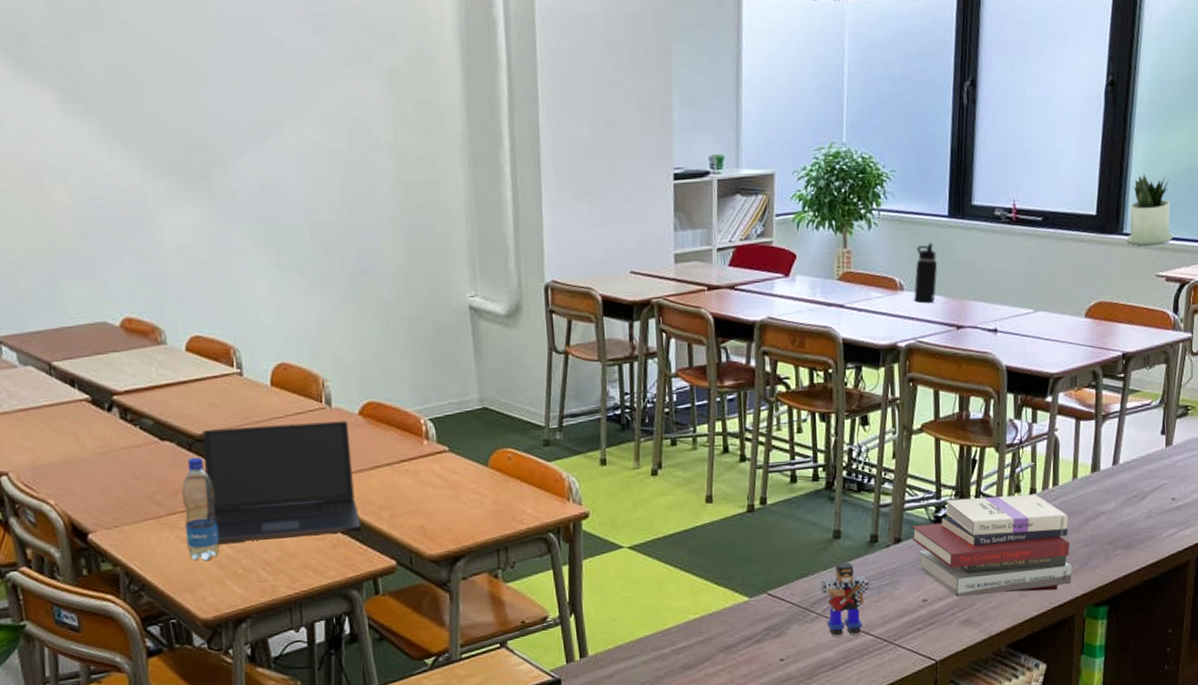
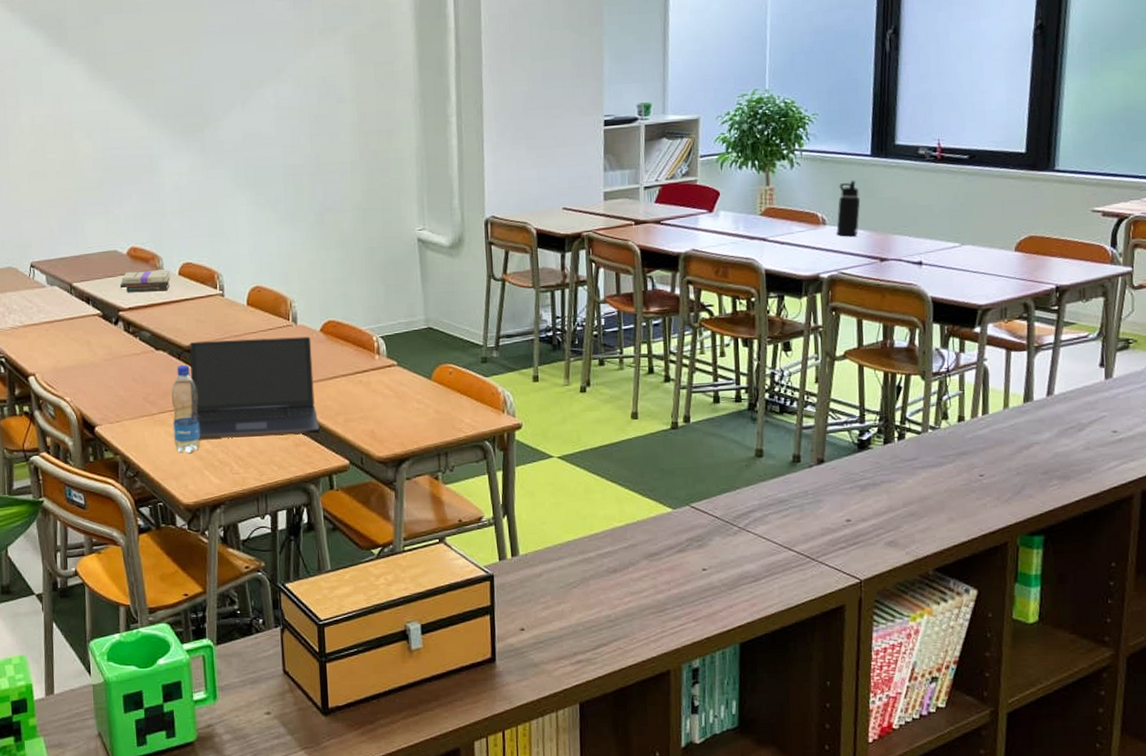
books: none [113,346,176,373] -> present [120,271,171,293]
action figure: present [820,562,870,639] -> none [742,480,792,553]
books: present [911,494,1073,598] -> none [834,421,1005,519]
planter: present [1126,173,1174,246] -> none [1058,112,1111,182]

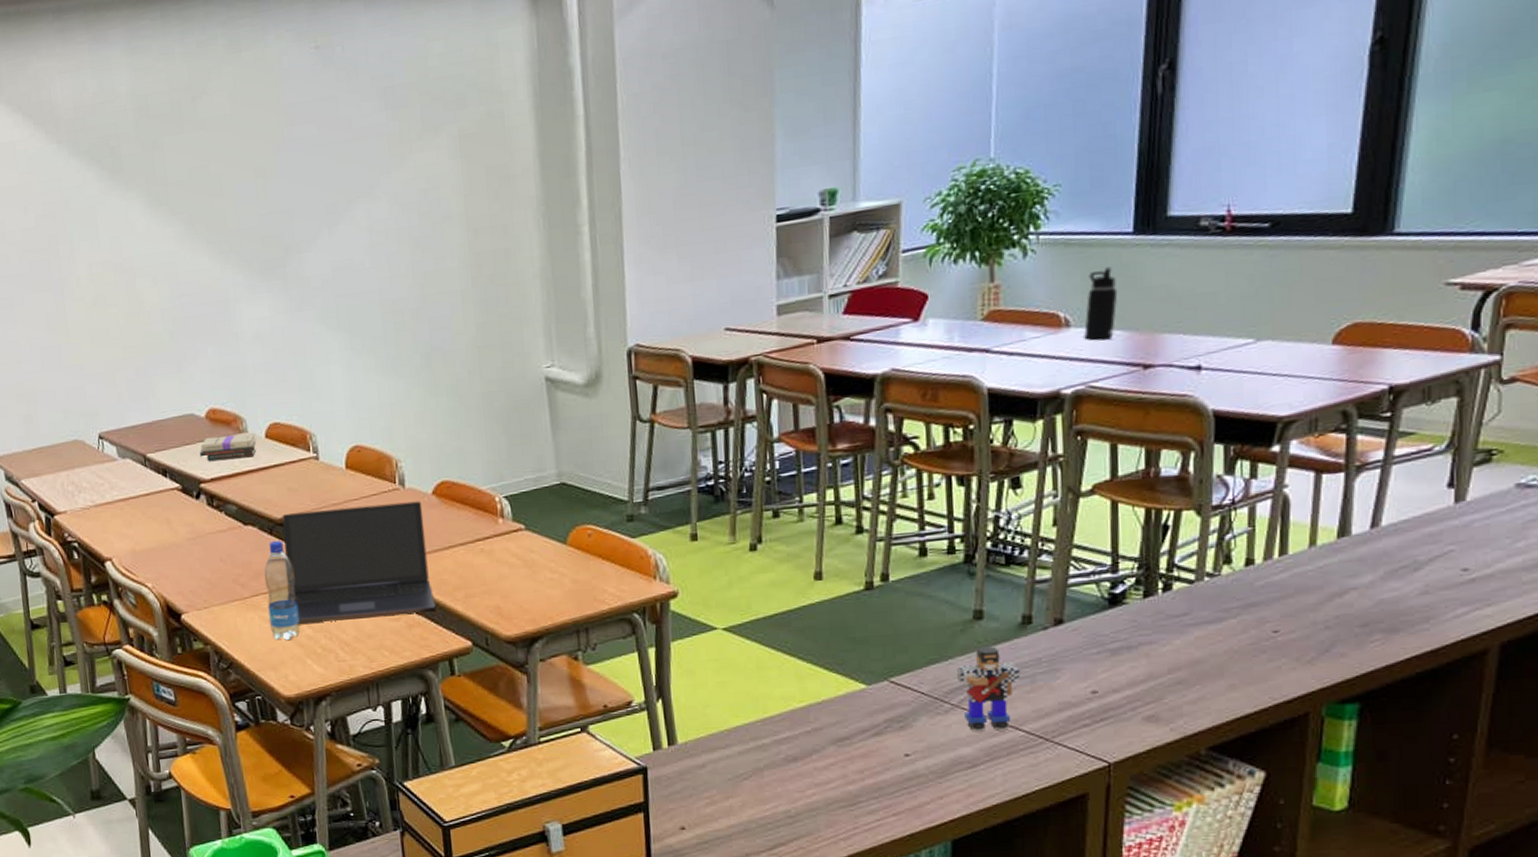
action figure: none [742,480,792,553] -> present [956,646,1021,734]

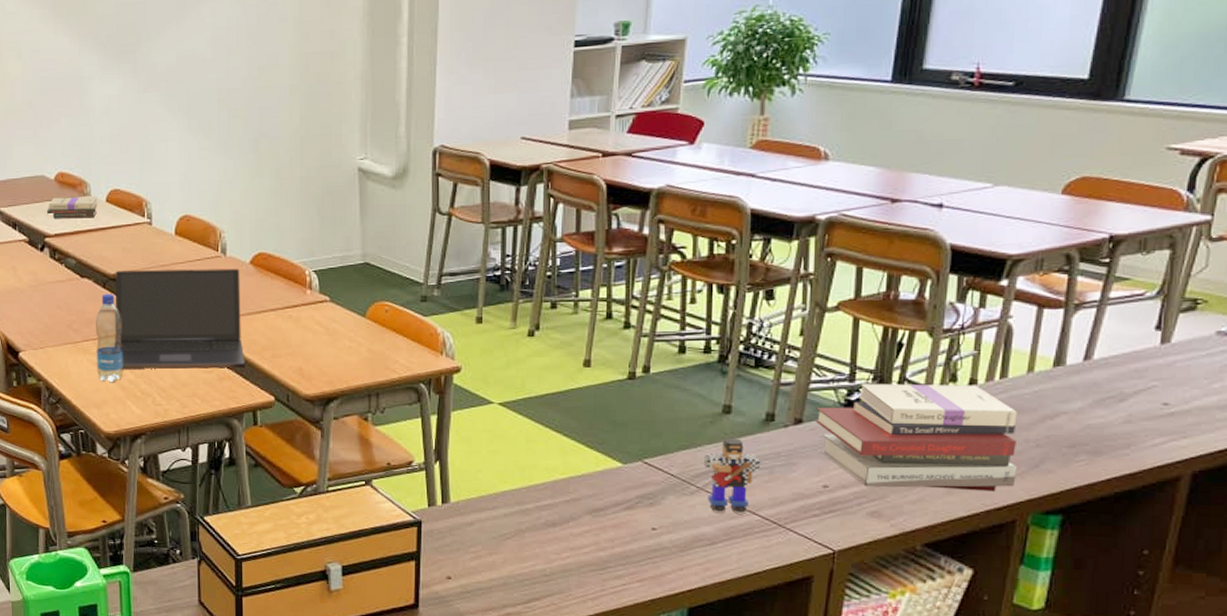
books: none [1076,565,1307,689] -> present [814,383,1018,492]
water bottle: present [1084,267,1118,341] -> none [841,110,874,174]

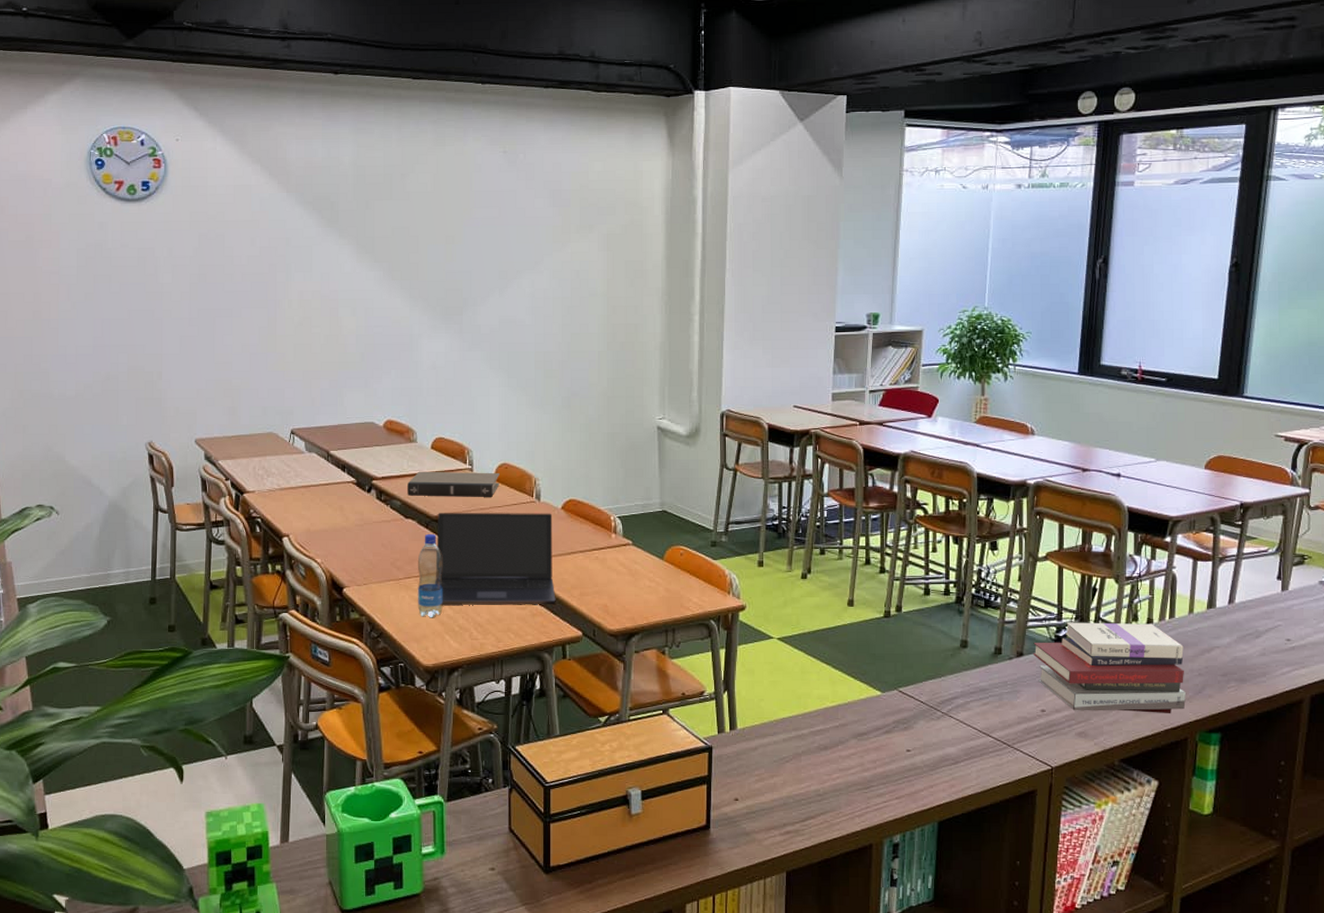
books: present [47,197,98,219] -> none [375,443,423,463]
book: none [82,225,181,254] -> present [407,471,500,497]
action figure: present [703,438,761,515] -> none [946,669,992,737]

